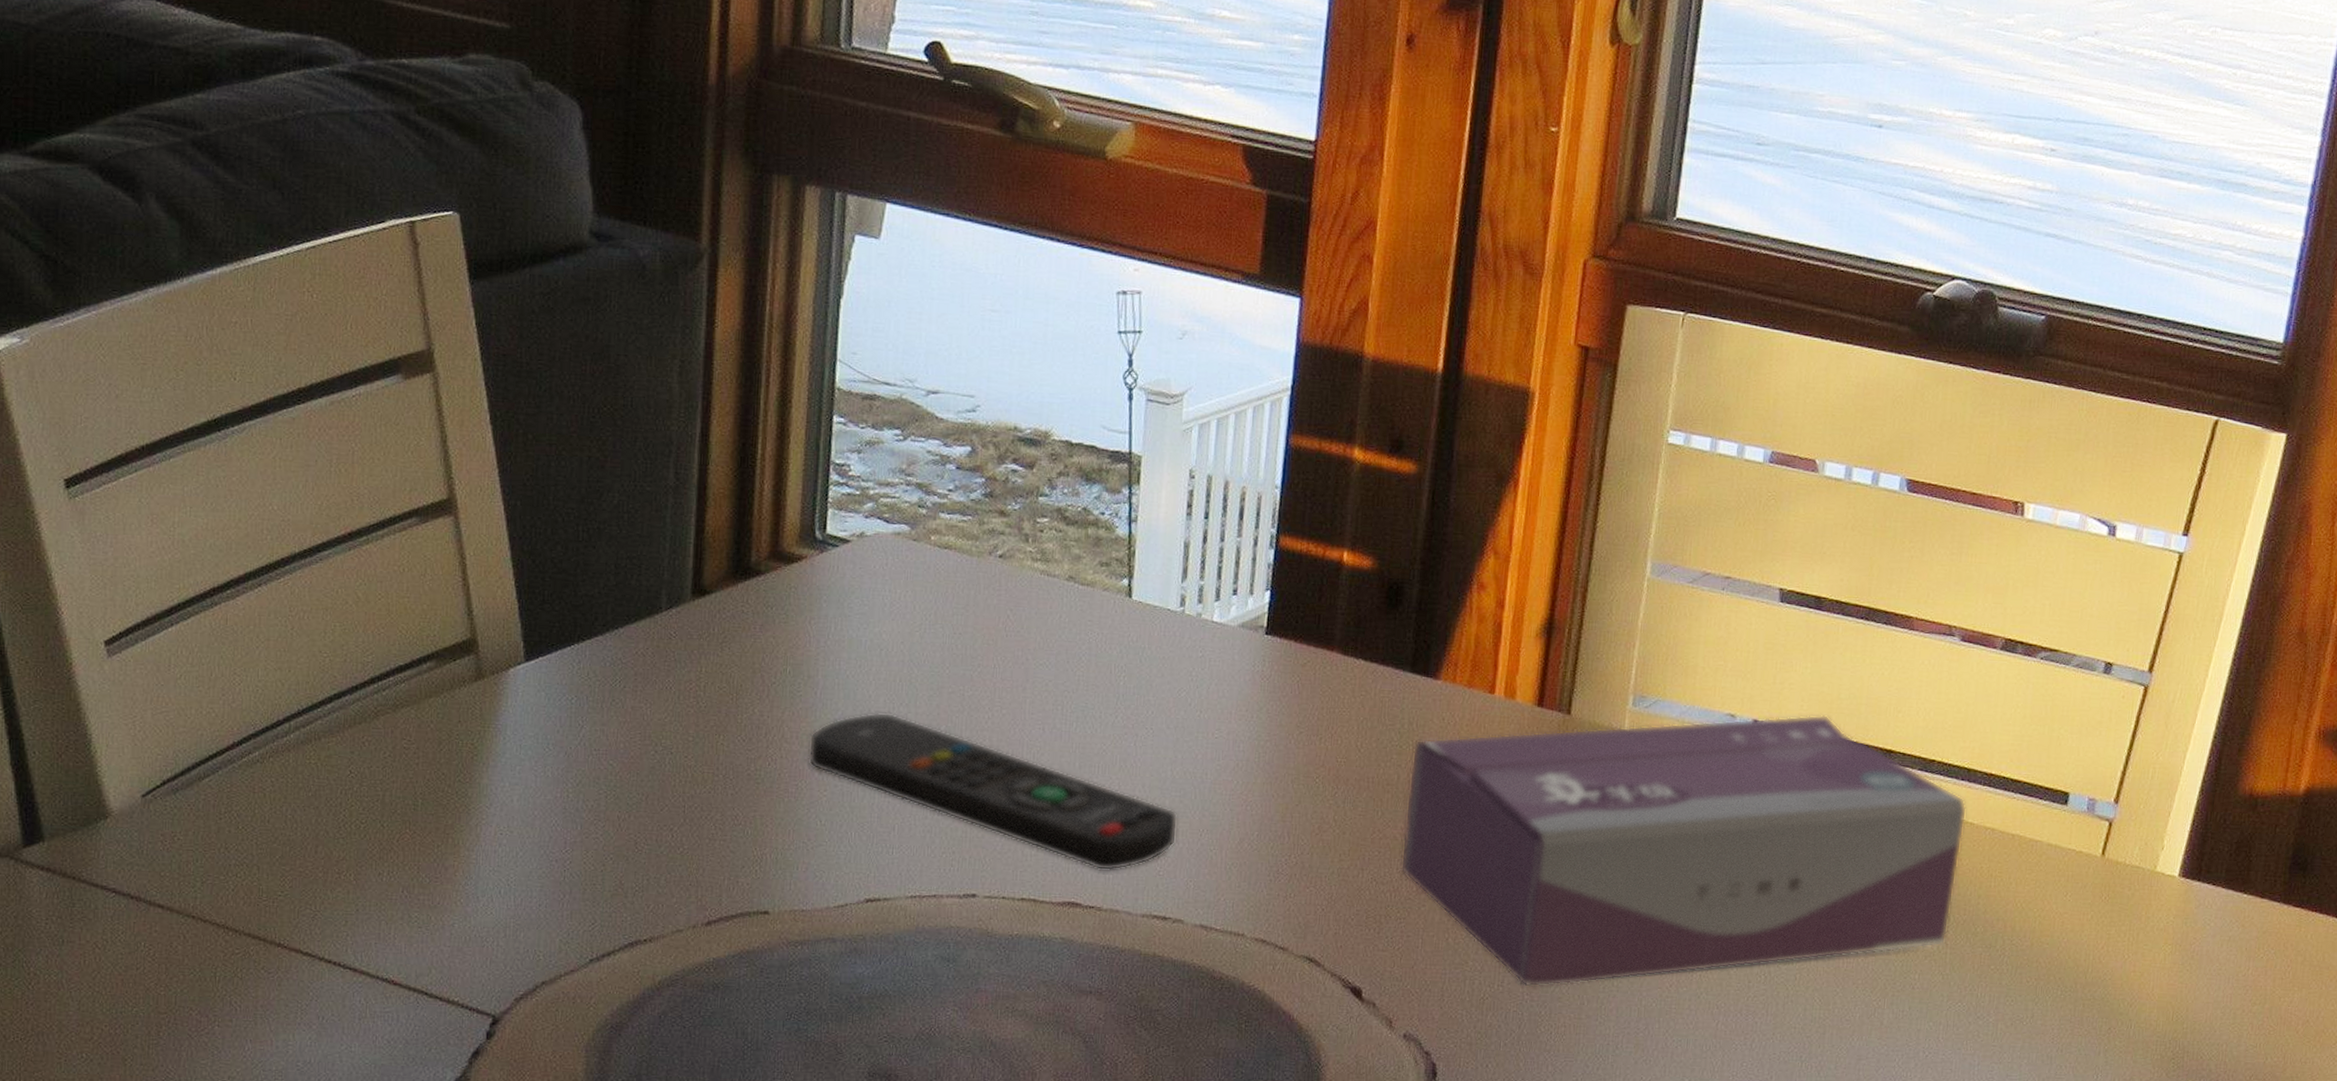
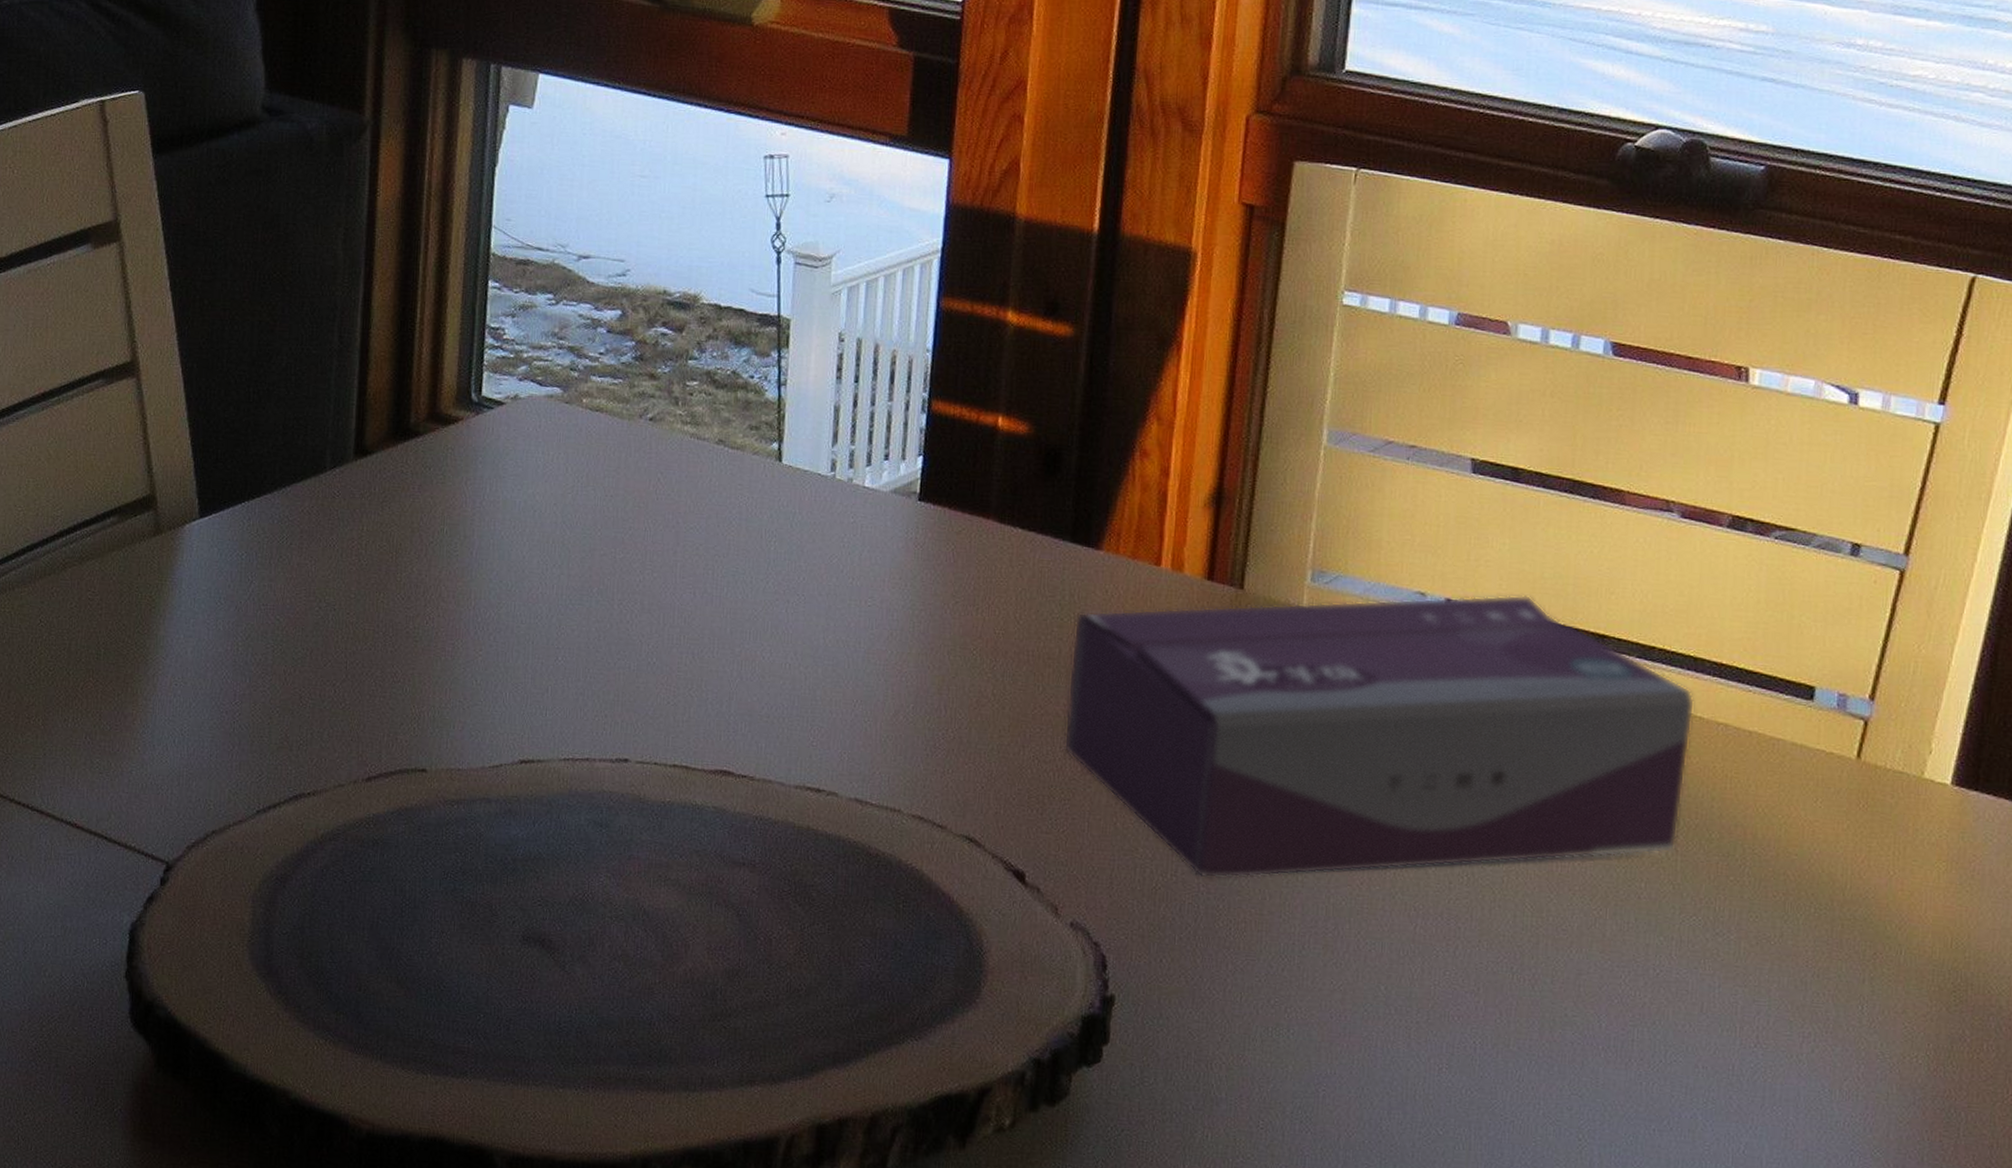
remote control: present [808,712,1178,871] -> none [464,573,831,740]

